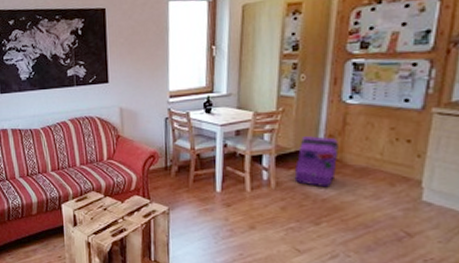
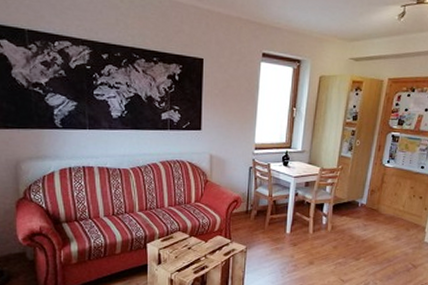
backpack: present [294,136,339,188] -> none [345,190,377,231]

